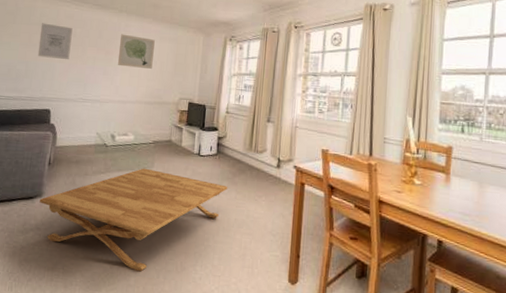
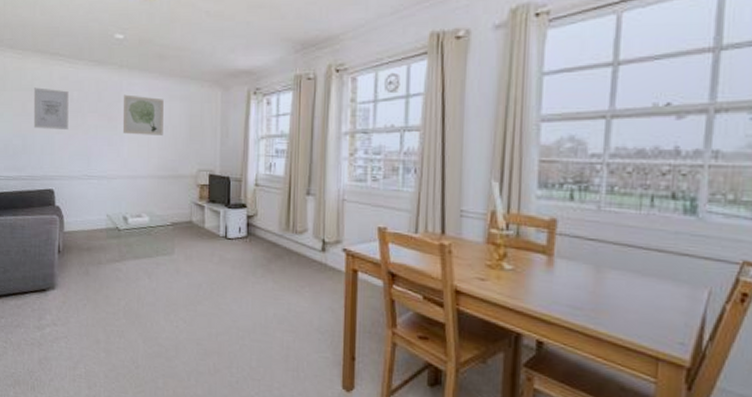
coffee table: present [39,168,228,272] -> none [52,254,263,373]

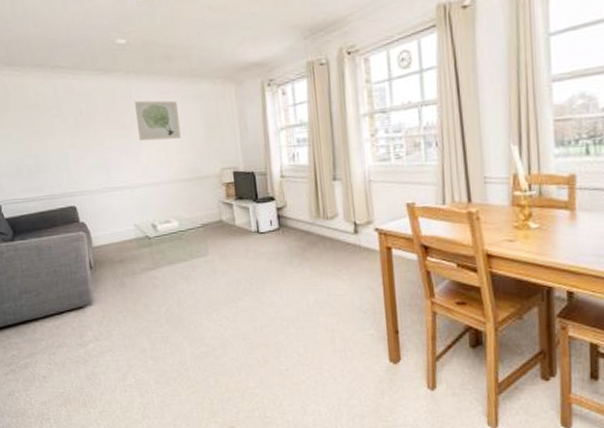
wall art: present [33,87,69,131] -> none [39,103,82,146]

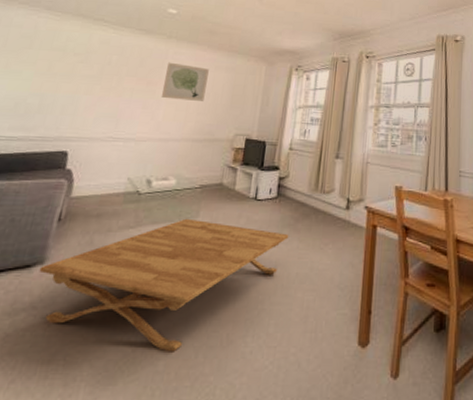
coffee table: none [90,256,300,371] -> present [39,218,289,352]

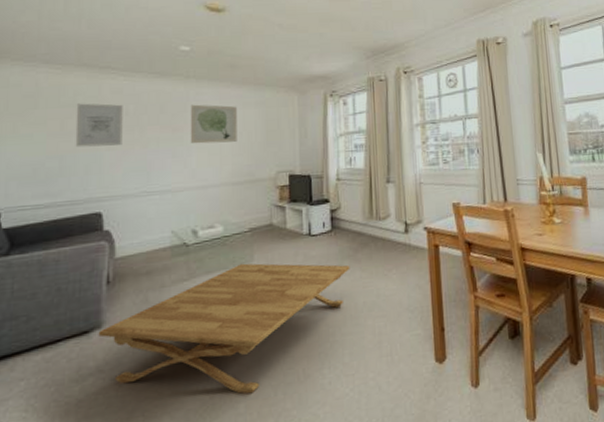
wall art: none [57,48,108,92] -> present [75,103,123,148]

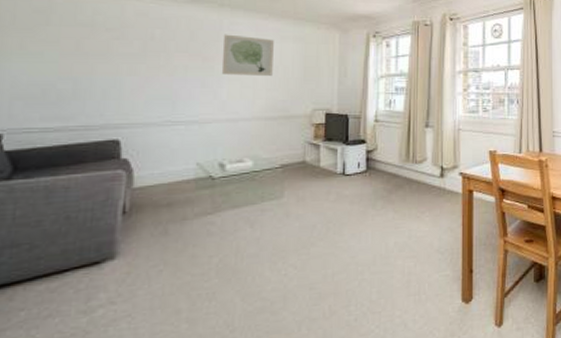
wall art: present [75,103,123,148] -> none [92,23,148,72]
coffee table: present [98,263,350,394] -> none [110,199,383,329]

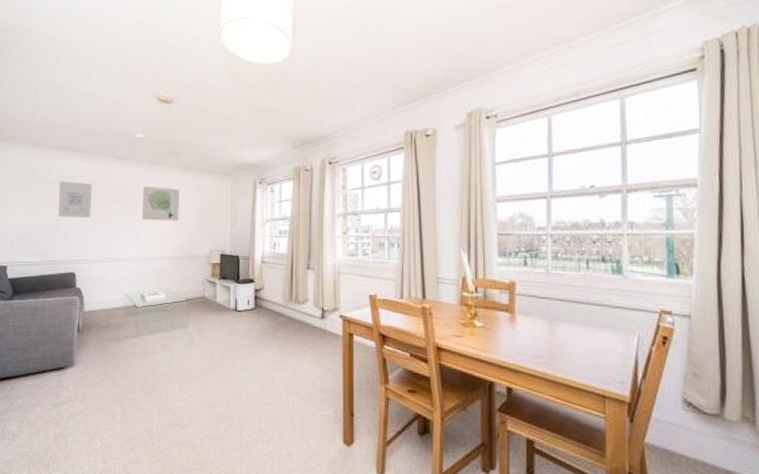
wall art: none [92,23,148,72] -> present [57,181,92,219]

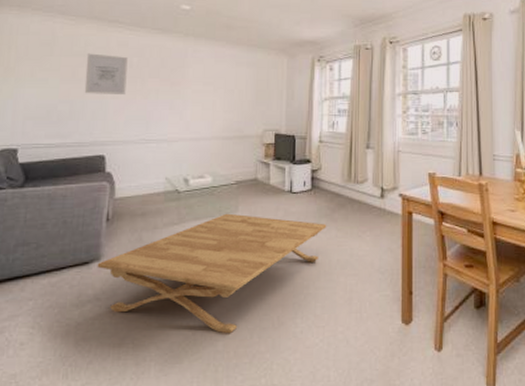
coffee table: none [71,328,270,441] -> present [97,213,327,334]
wall art: present [141,186,179,221] -> none [186,61,230,99]

